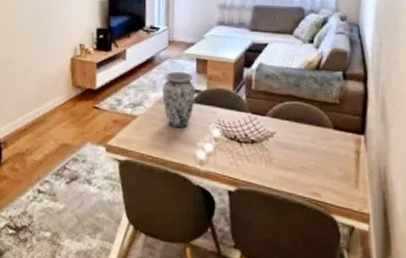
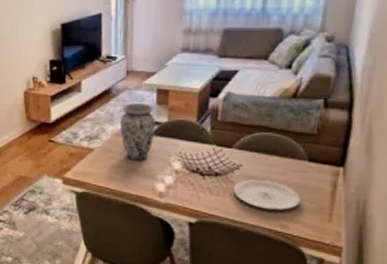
plate: none [268,147,329,178] -> present [233,179,301,211]

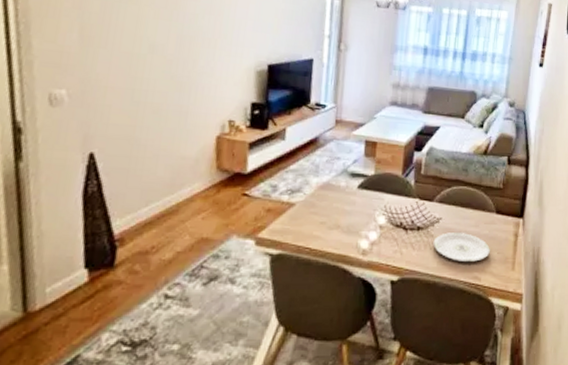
vase: present [120,103,156,161] -> none [325,154,363,217]

